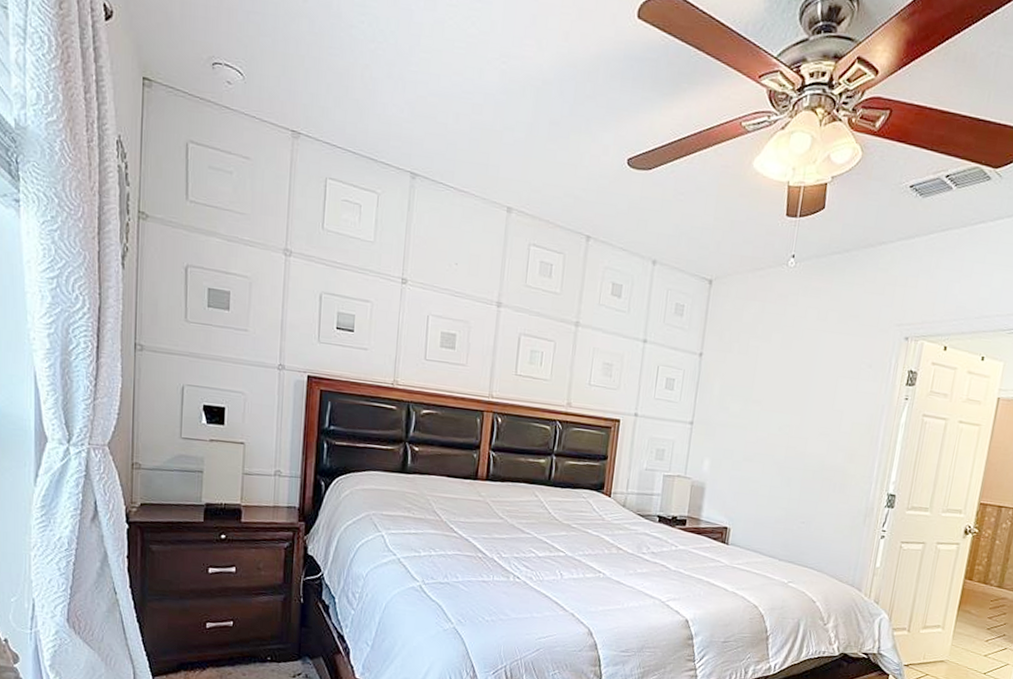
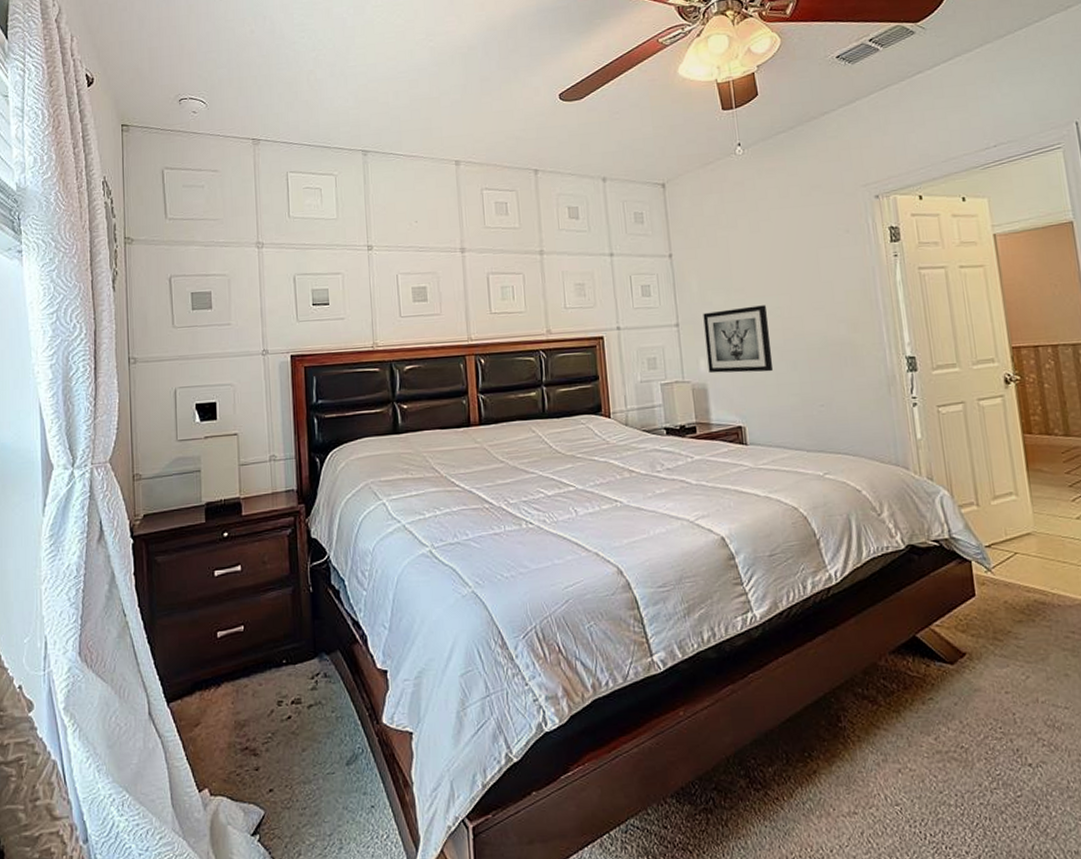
wall art: none [710,416,777,484] -> present [703,305,774,374]

